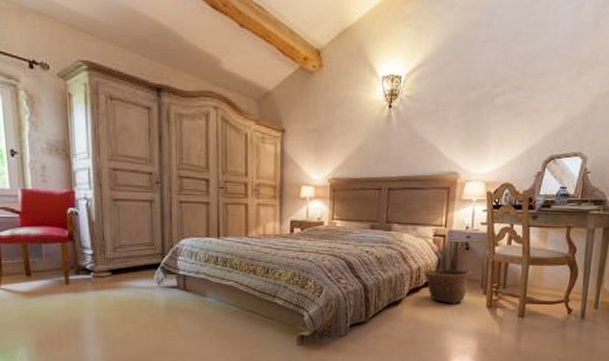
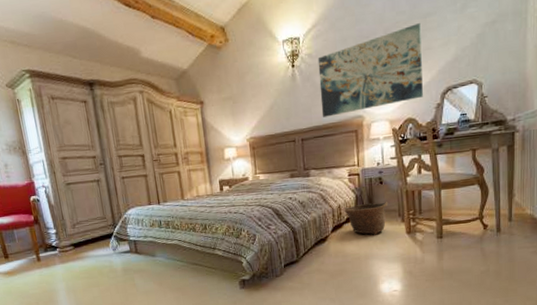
wall art: none [414,82,532,168] -> present [317,23,424,117]

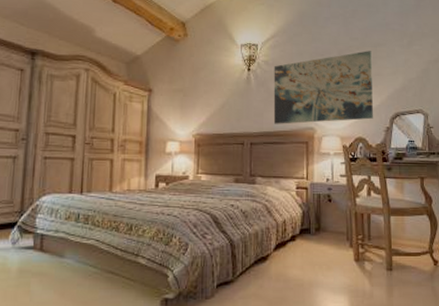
basket: present [344,202,389,235] -> none [289,222,337,259]

